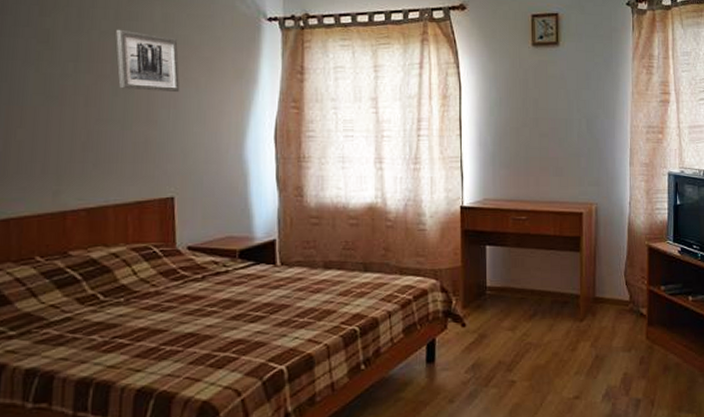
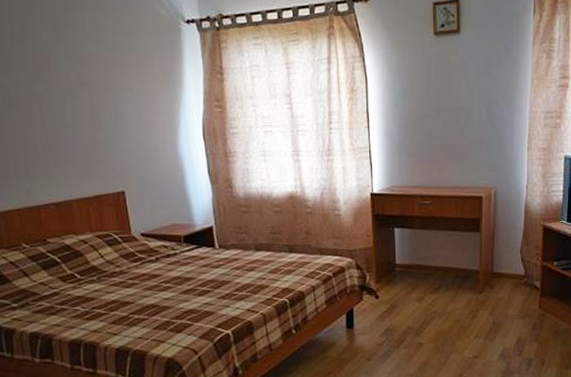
wall art: present [116,29,180,92] -> none [55,39,116,96]

